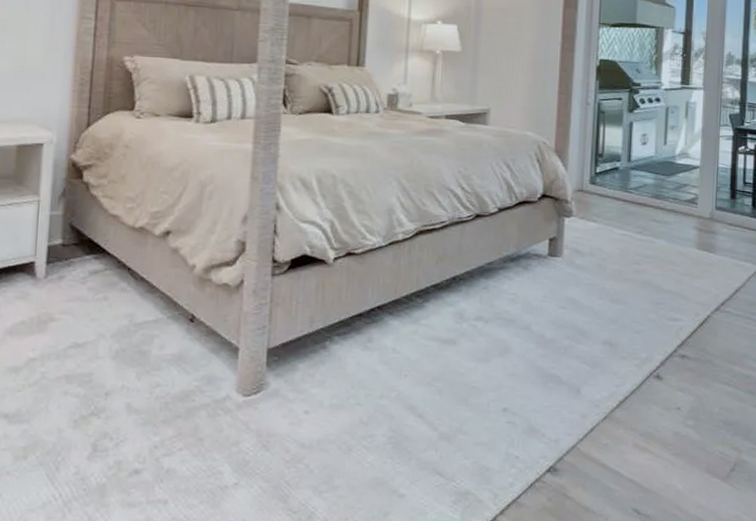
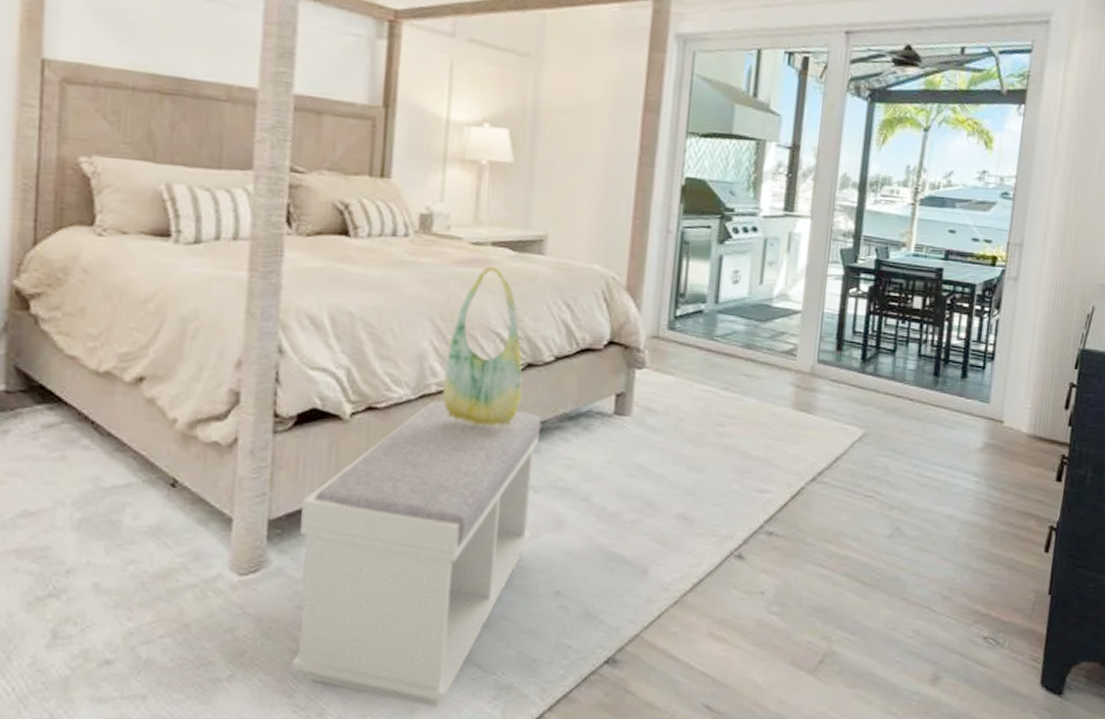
bench: none [285,246,489,511] -> present [290,400,542,707]
tote bag: none [407,135,473,268] -> present [442,266,523,427]

